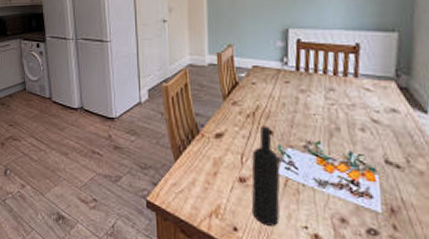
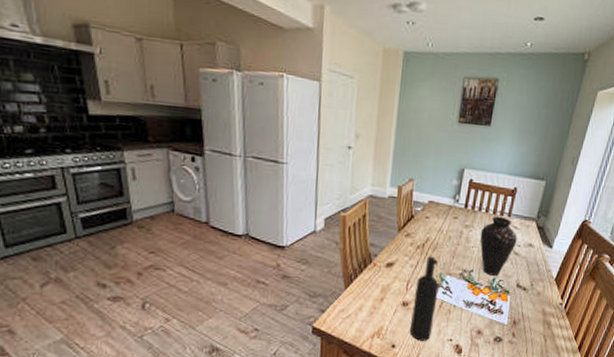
vase: none [321,77,373,149] -> present [480,216,517,276]

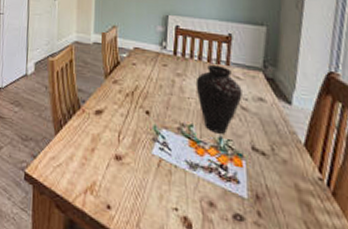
wine bottle: present [410,256,439,341] -> none [127,105,154,206]

